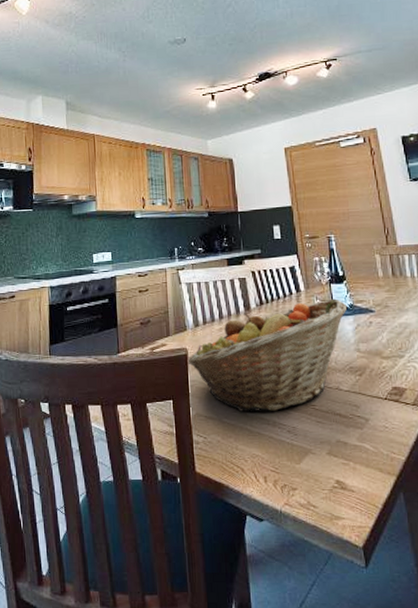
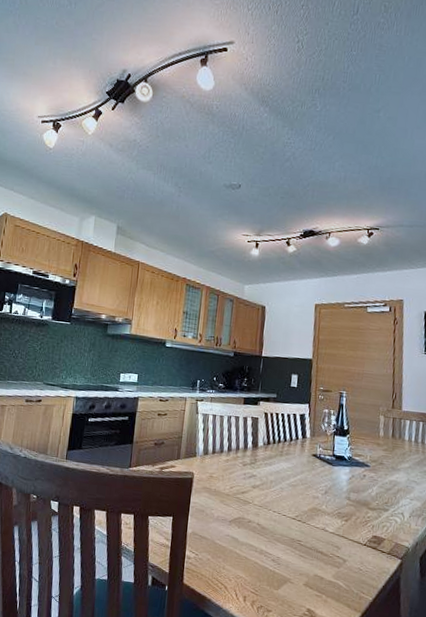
fruit basket: present [187,298,347,411] -> none [192,448,345,541]

